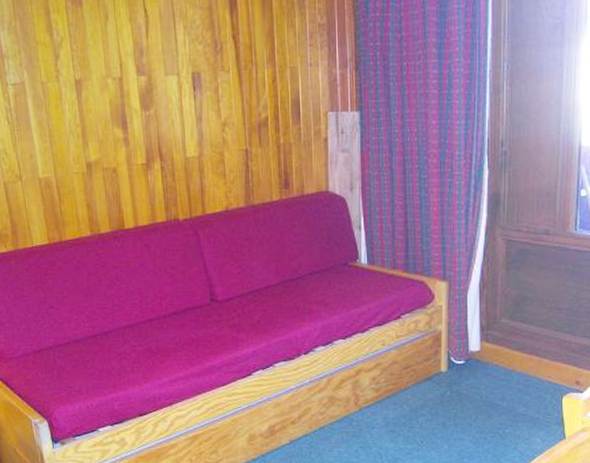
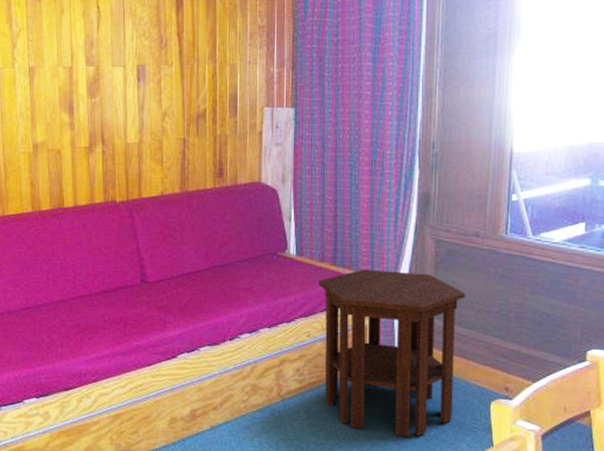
side table: none [391,274,536,436] -> present [318,269,465,437]

